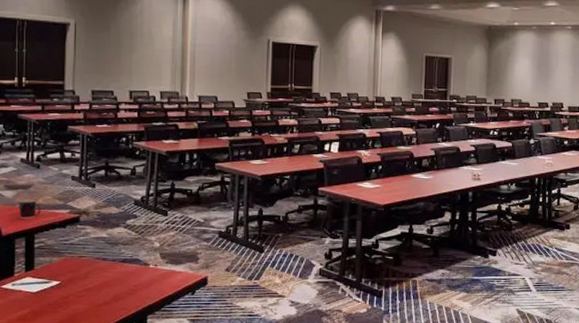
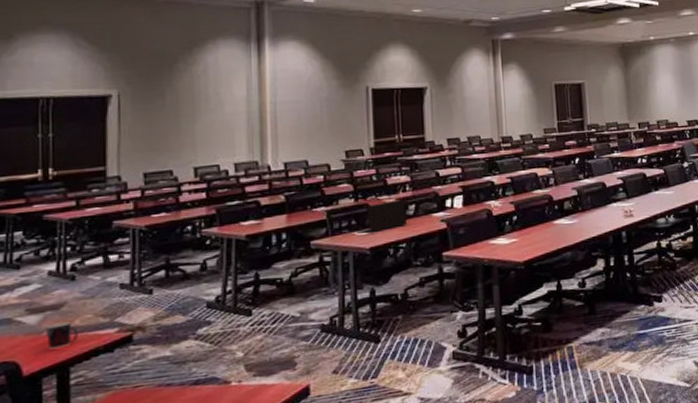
laptop: none [251,139,292,164] -> present [355,199,407,234]

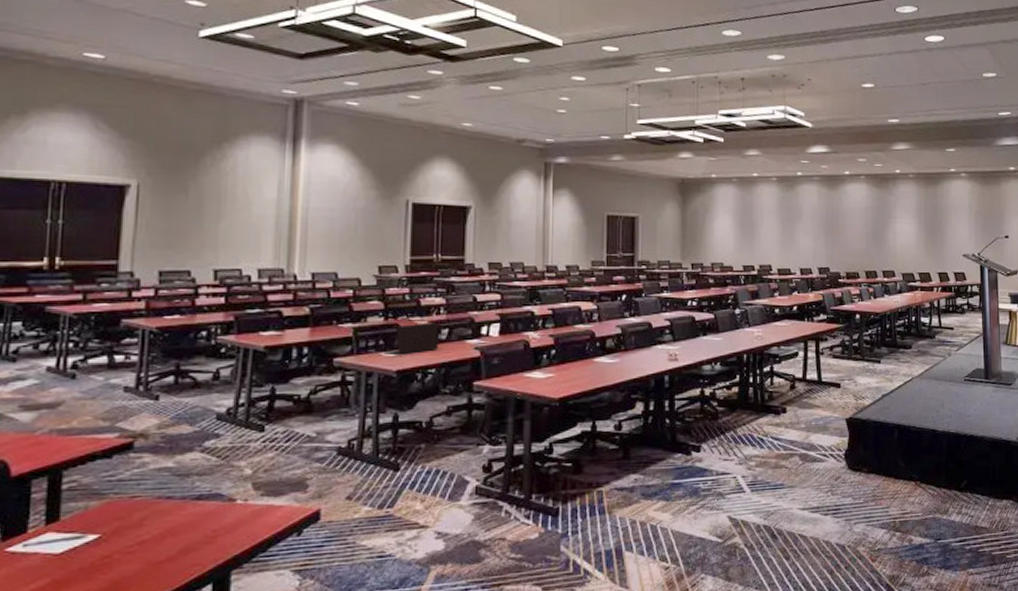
mug: present [45,322,78,350] -> none [38,423,74,450]

